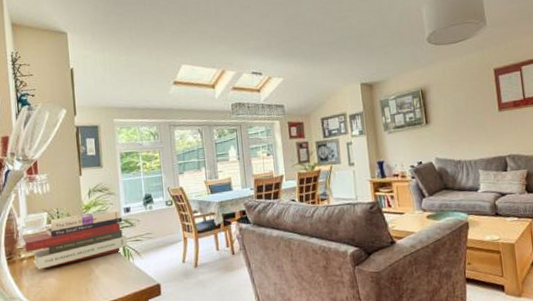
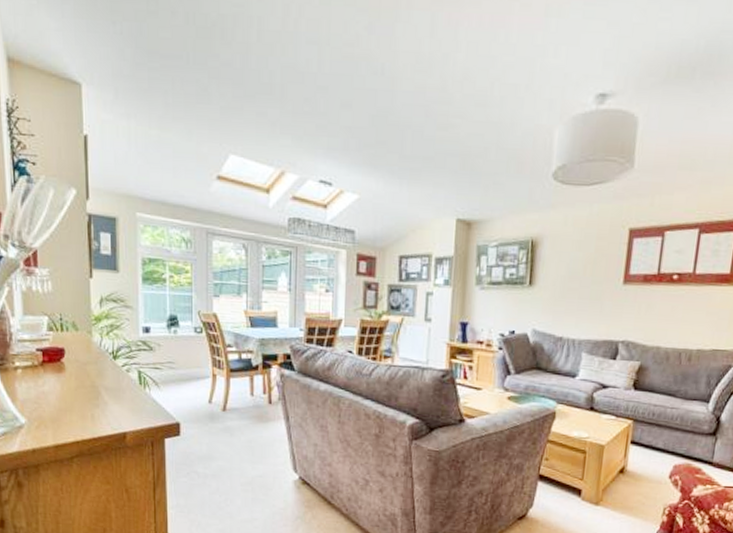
books: present [23,208,128,269] -> none [17,325,145,384]

